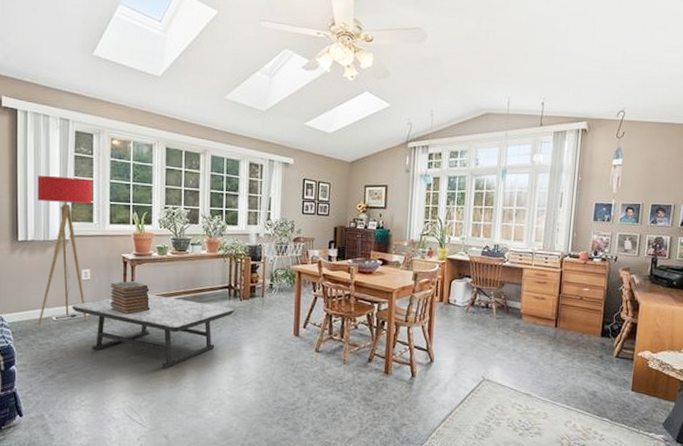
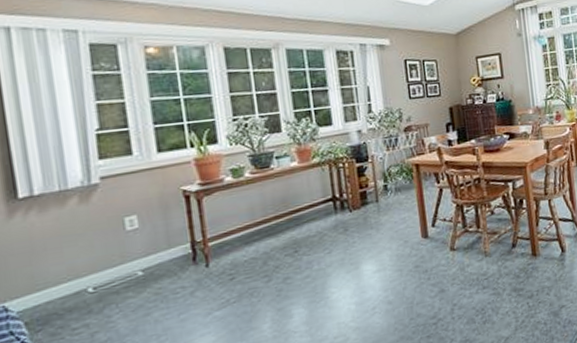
floor lamp: present [37,175,92,325] -> none [38,102,142,305]
coffee table: present [71,294,235,369] -> none [115,222,345,318]
book stack: present [109,281,151,315] -> none [170,217,232,262]

